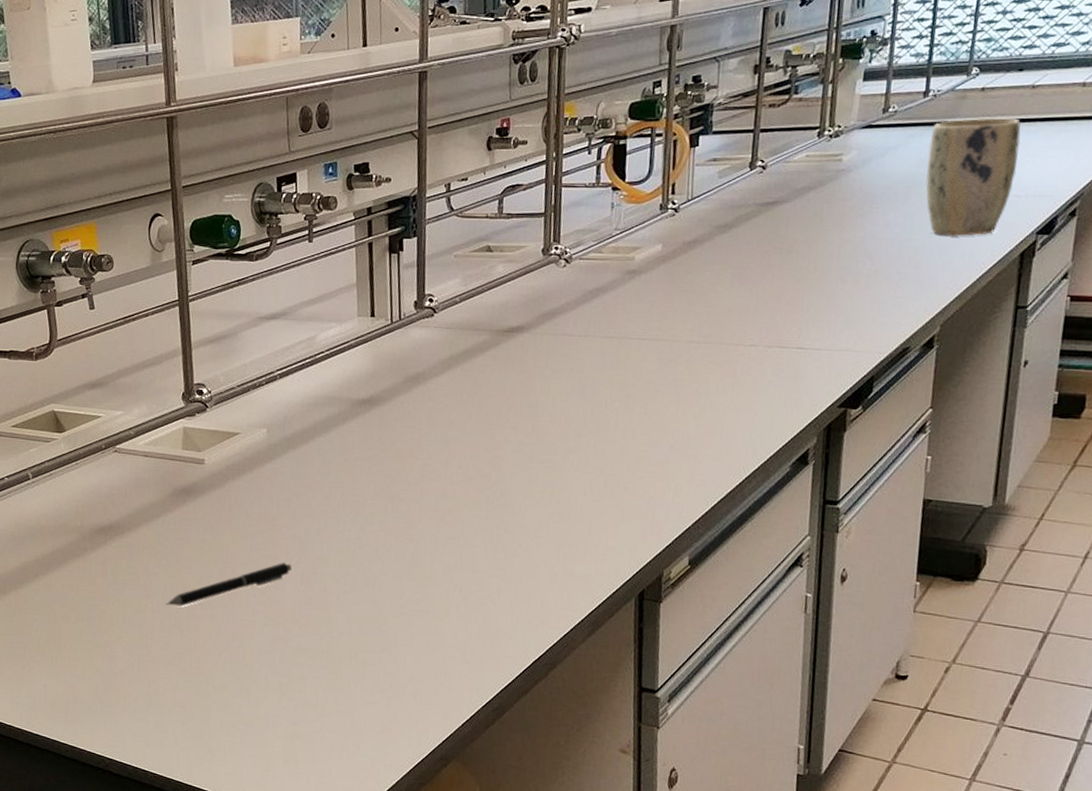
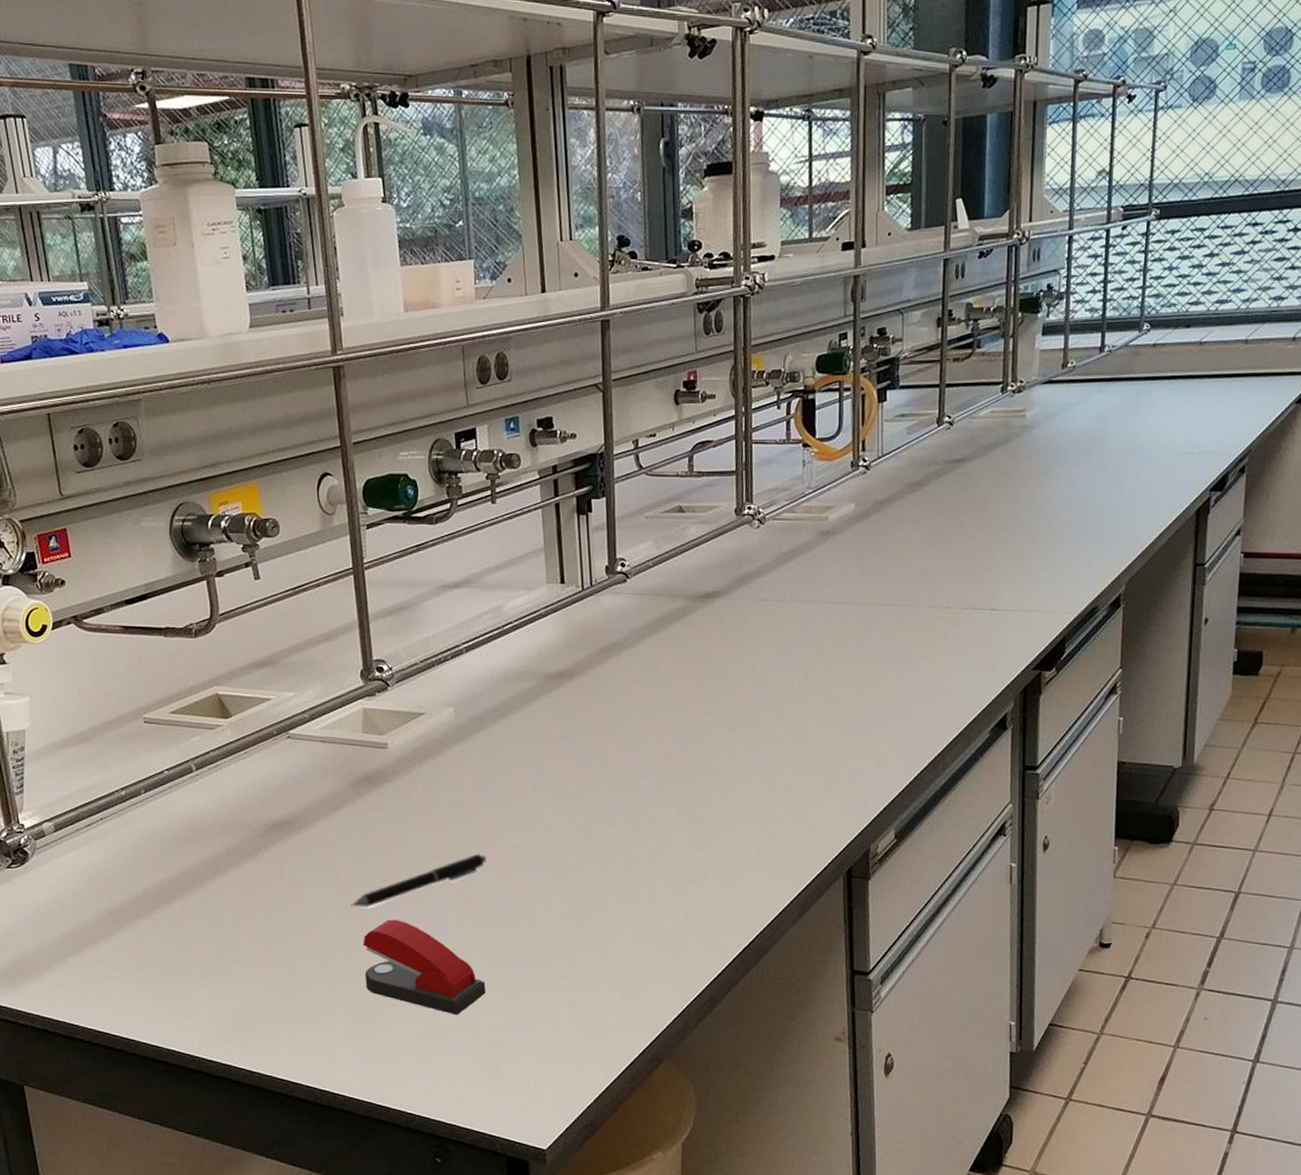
stapler: none [175,618,287,708] -> present [362,919,486,1016]
plant pot: present [925,118,1021,237] -> none [1105,374,1191,494]

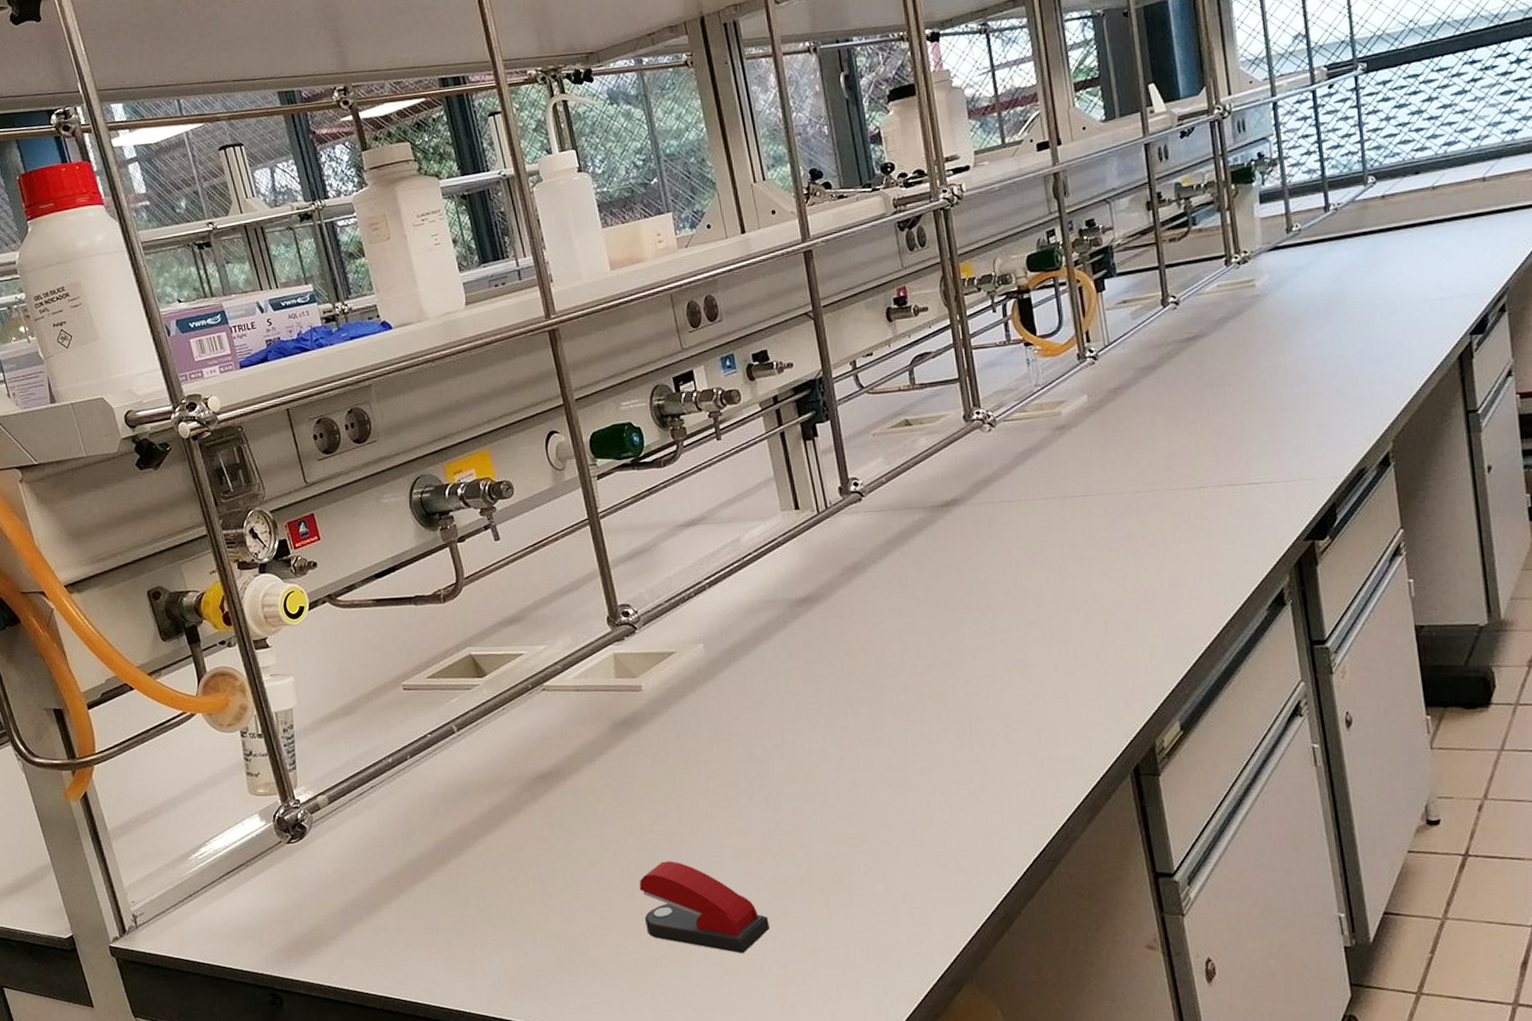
pen: present [351,853,486,907] -> none [623,786,754,852]

